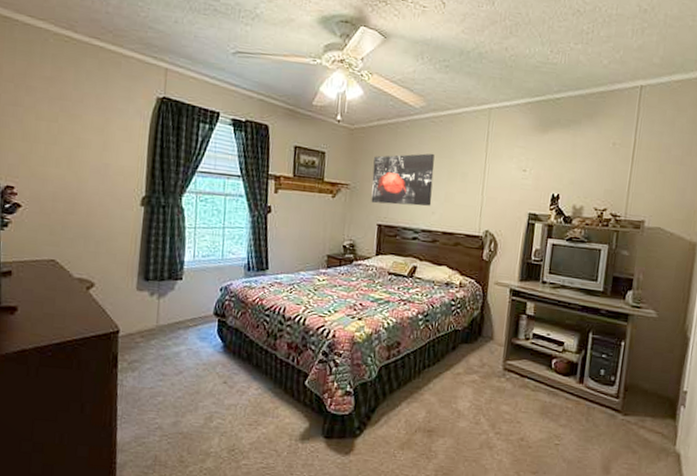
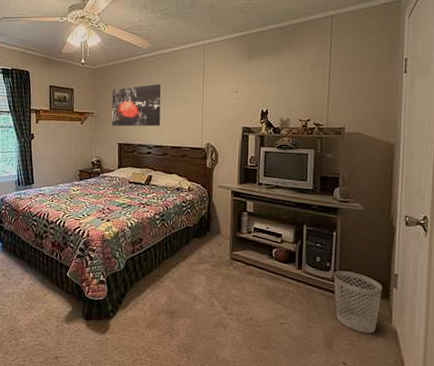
wastebasket: none [616,386,670,457] -> present [333,271,383,334]

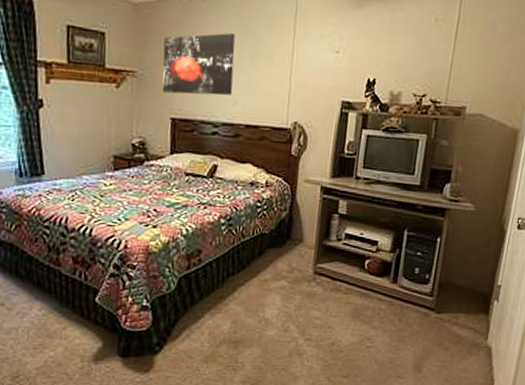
wastebasket: present [333,271,383,334] -> none [429,283,483,353]

